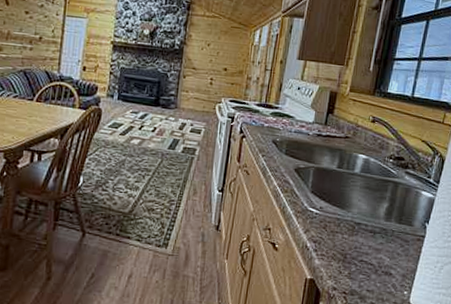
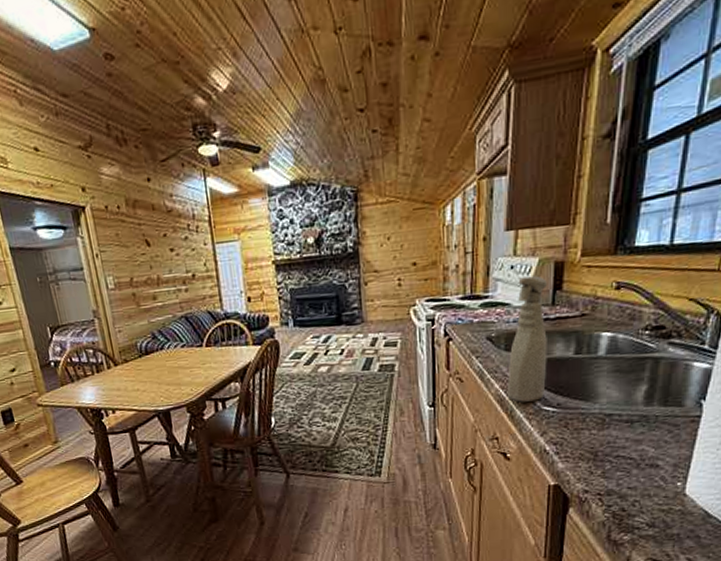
spray bottle: none [283,98,324,202] -> present [507,275,548,402]

